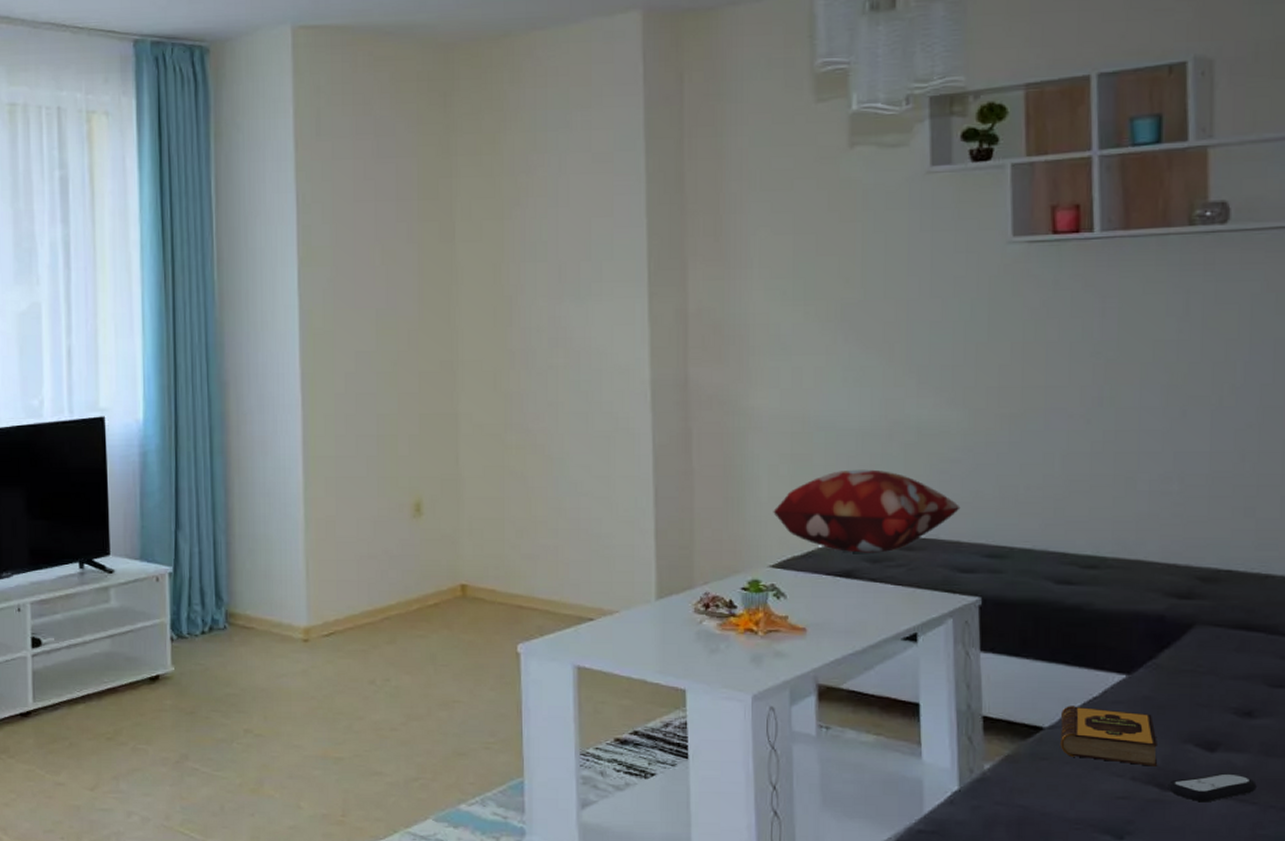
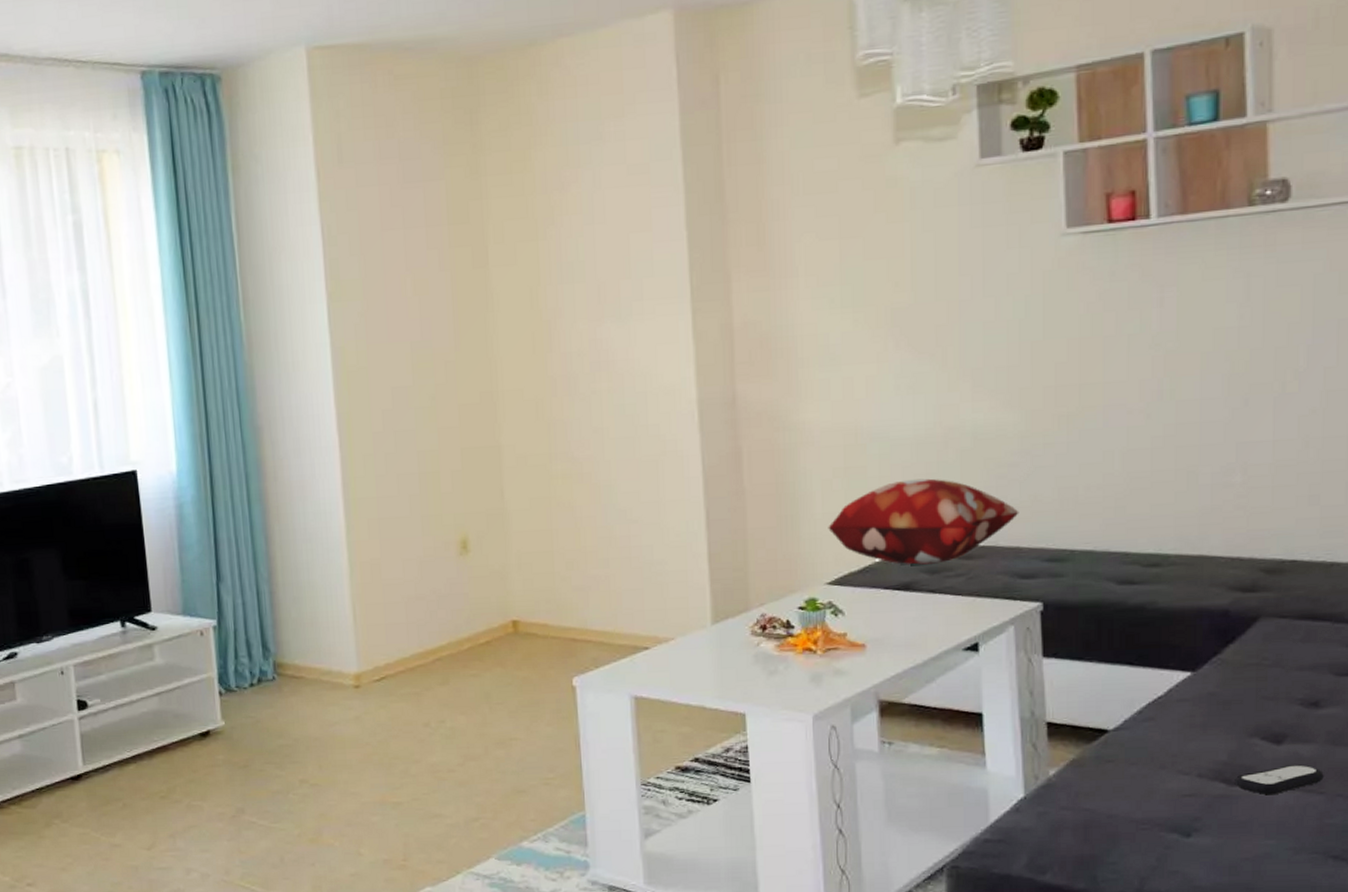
hardback book: present [1059,706,1158,766] -> none [1125,706,1224,763]

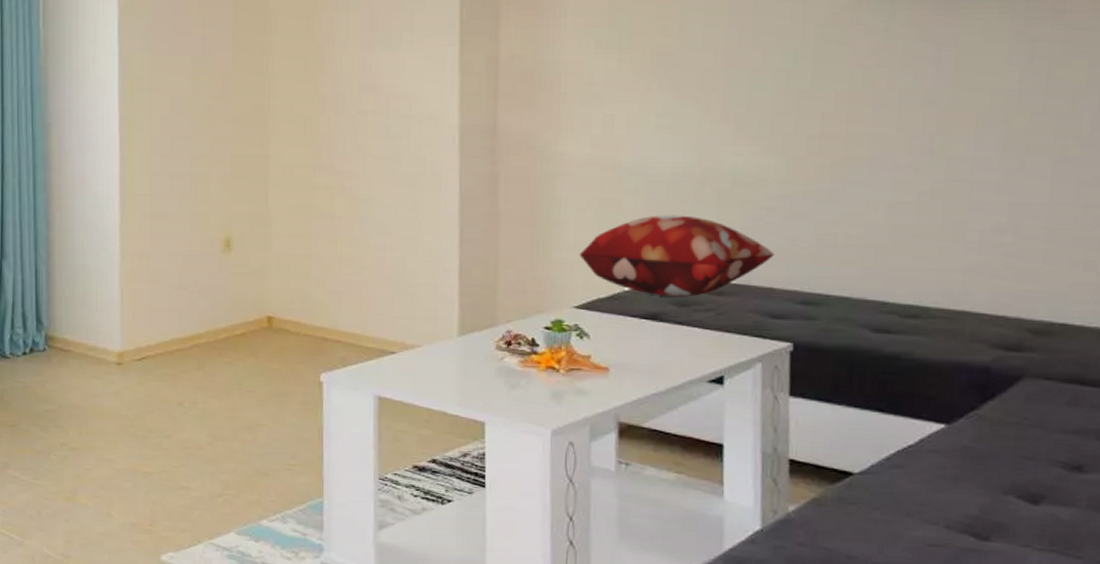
remote control: present [1234,764,1324,795] -> none [985,526,1083,554]

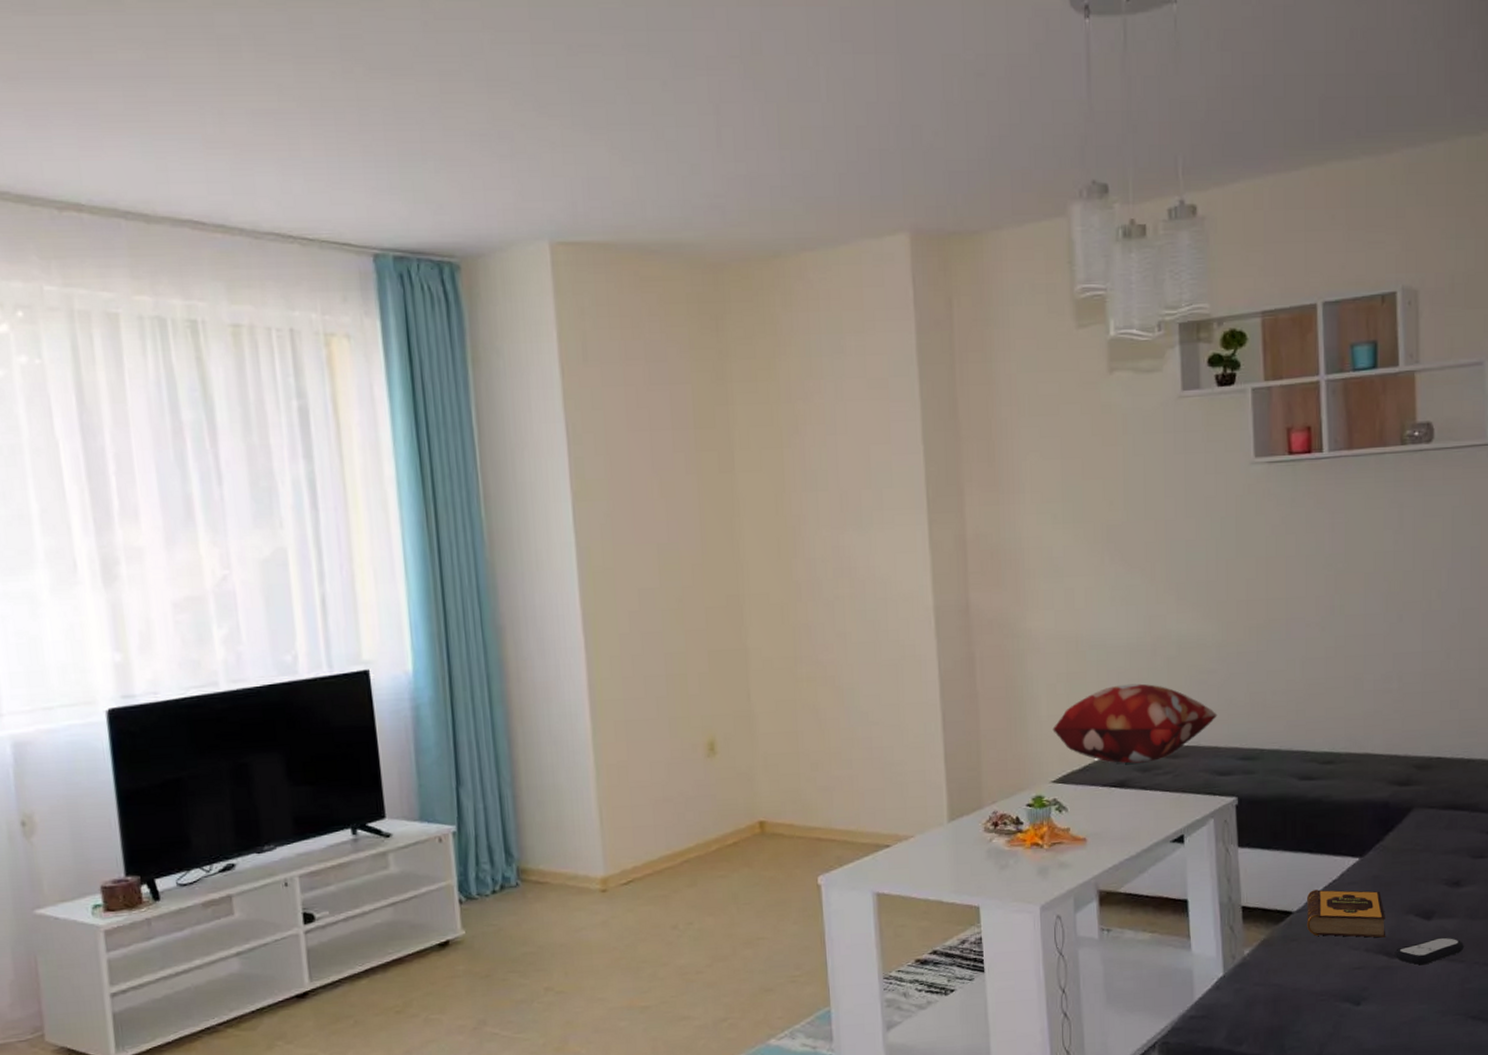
hardback book: none [870,453,976,516] -> present [1306,889,1386,938]
remote control: none [985,526,1083,554] -> present [1394,937,1464,965]

